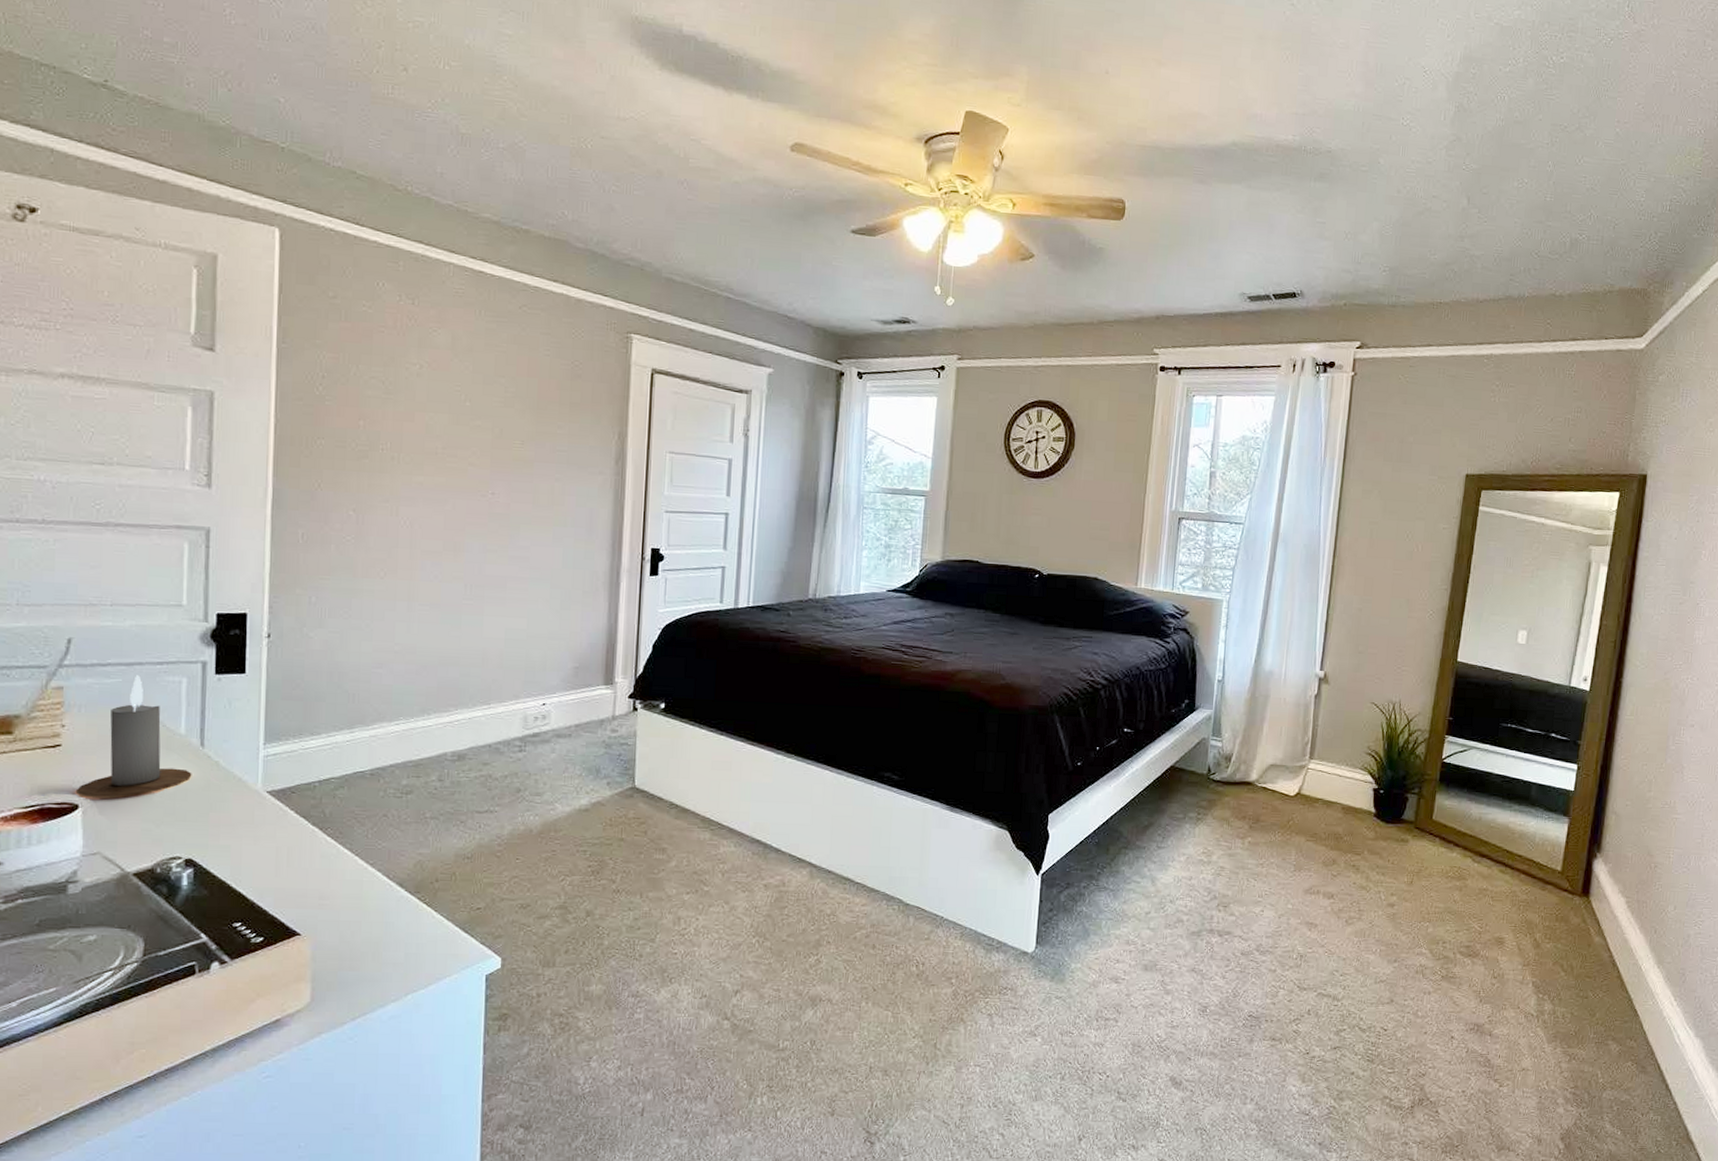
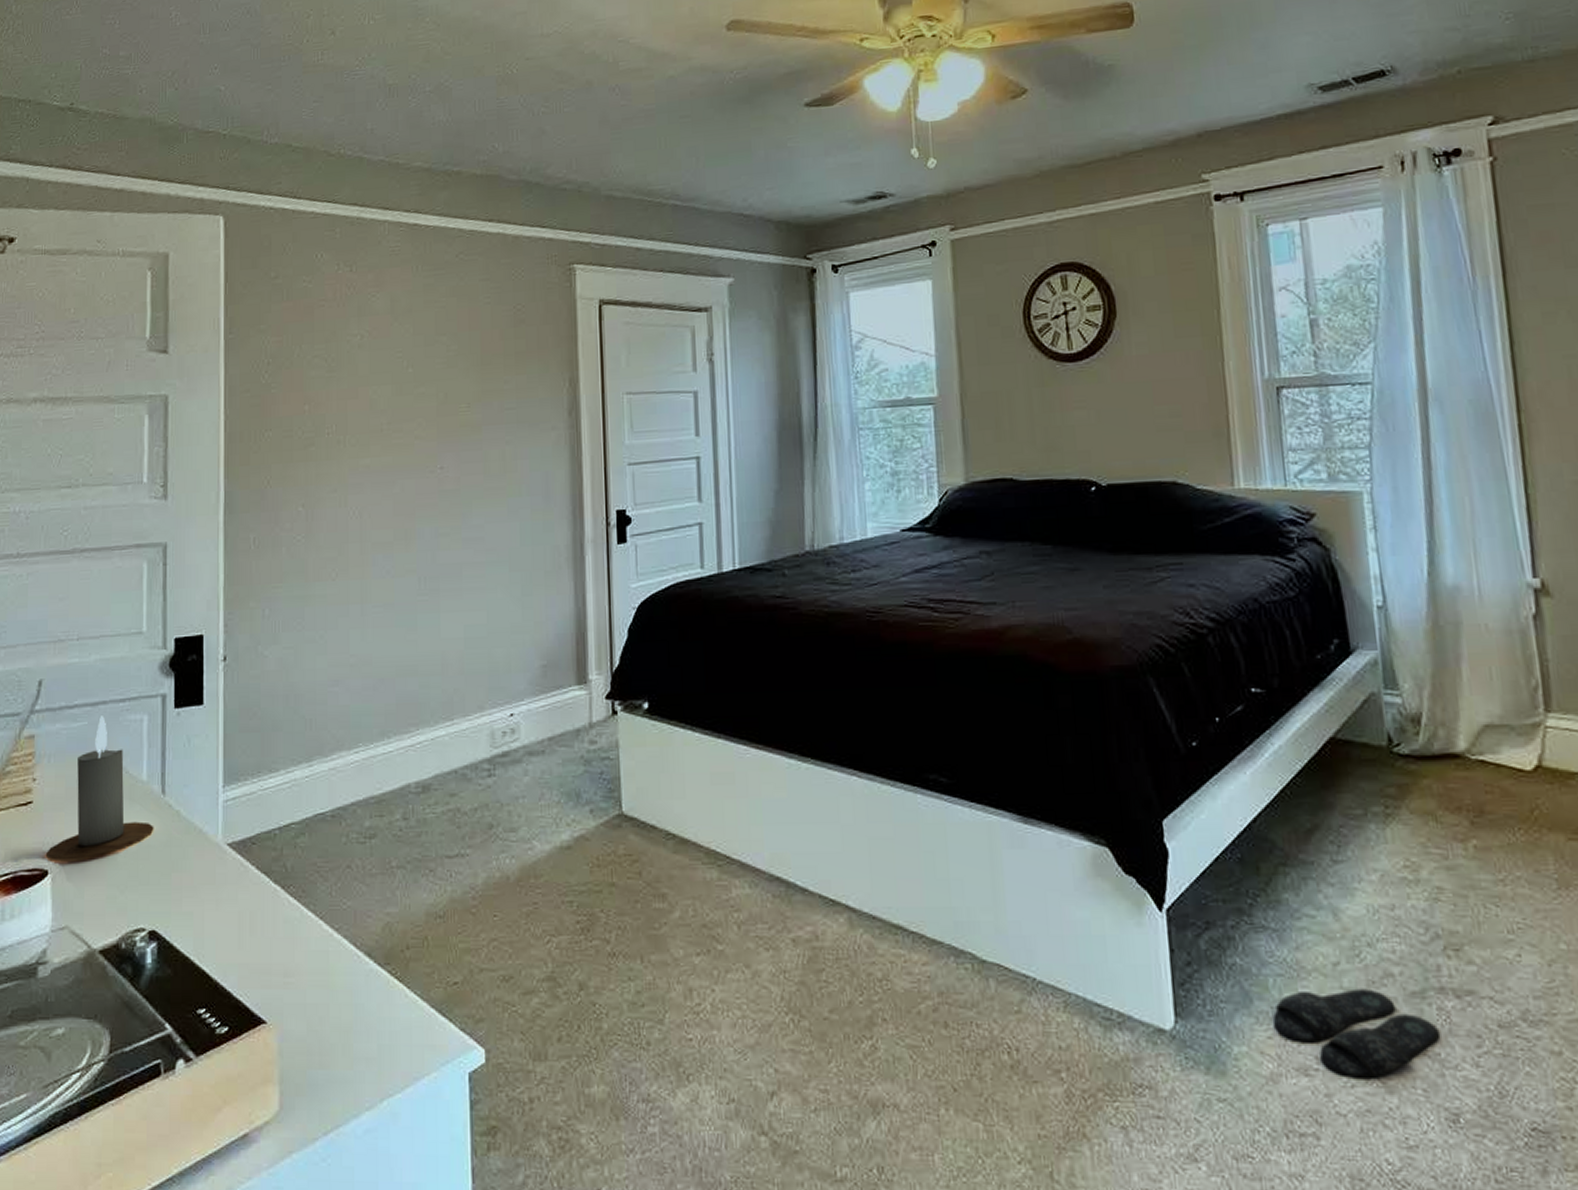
slippers: none [1101,929,1205,985] -> present [1273,988,1441,1078]

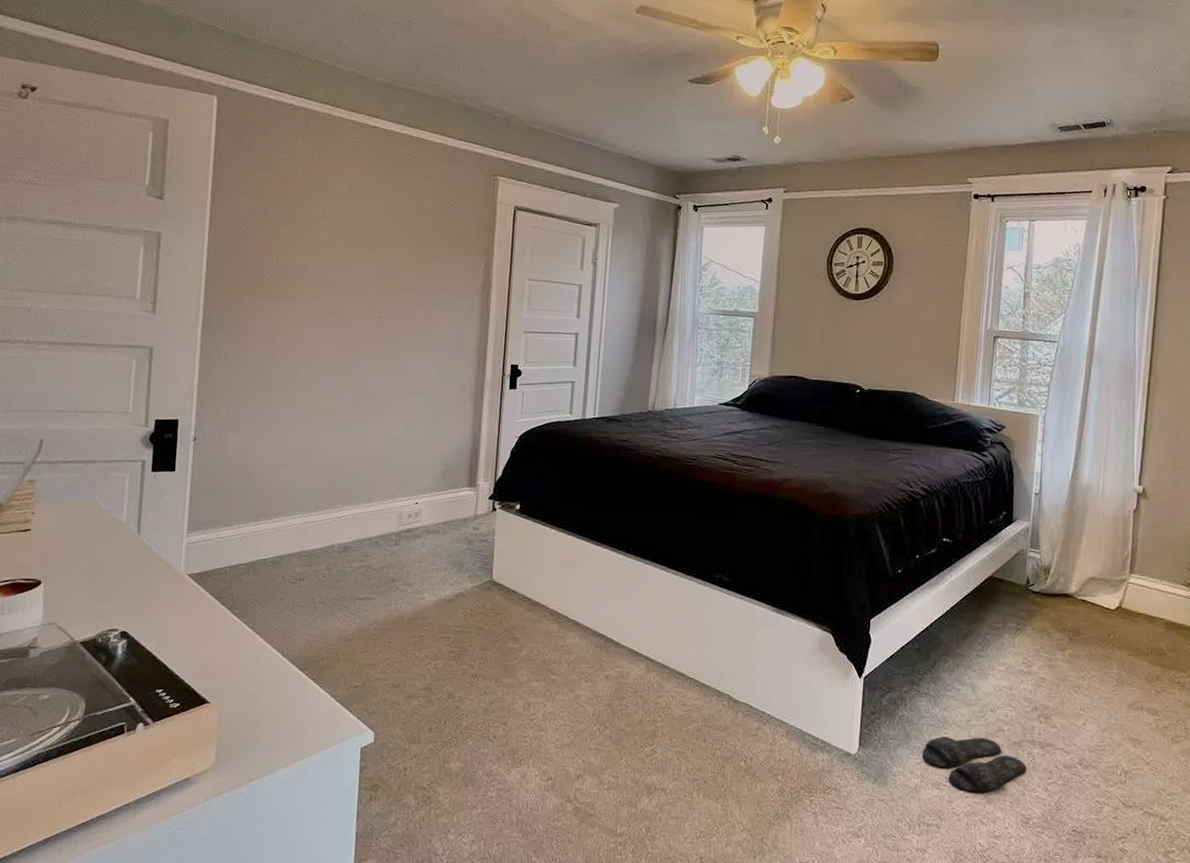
candle: present [45,716,154,863] -> none [39,471,130,577]

